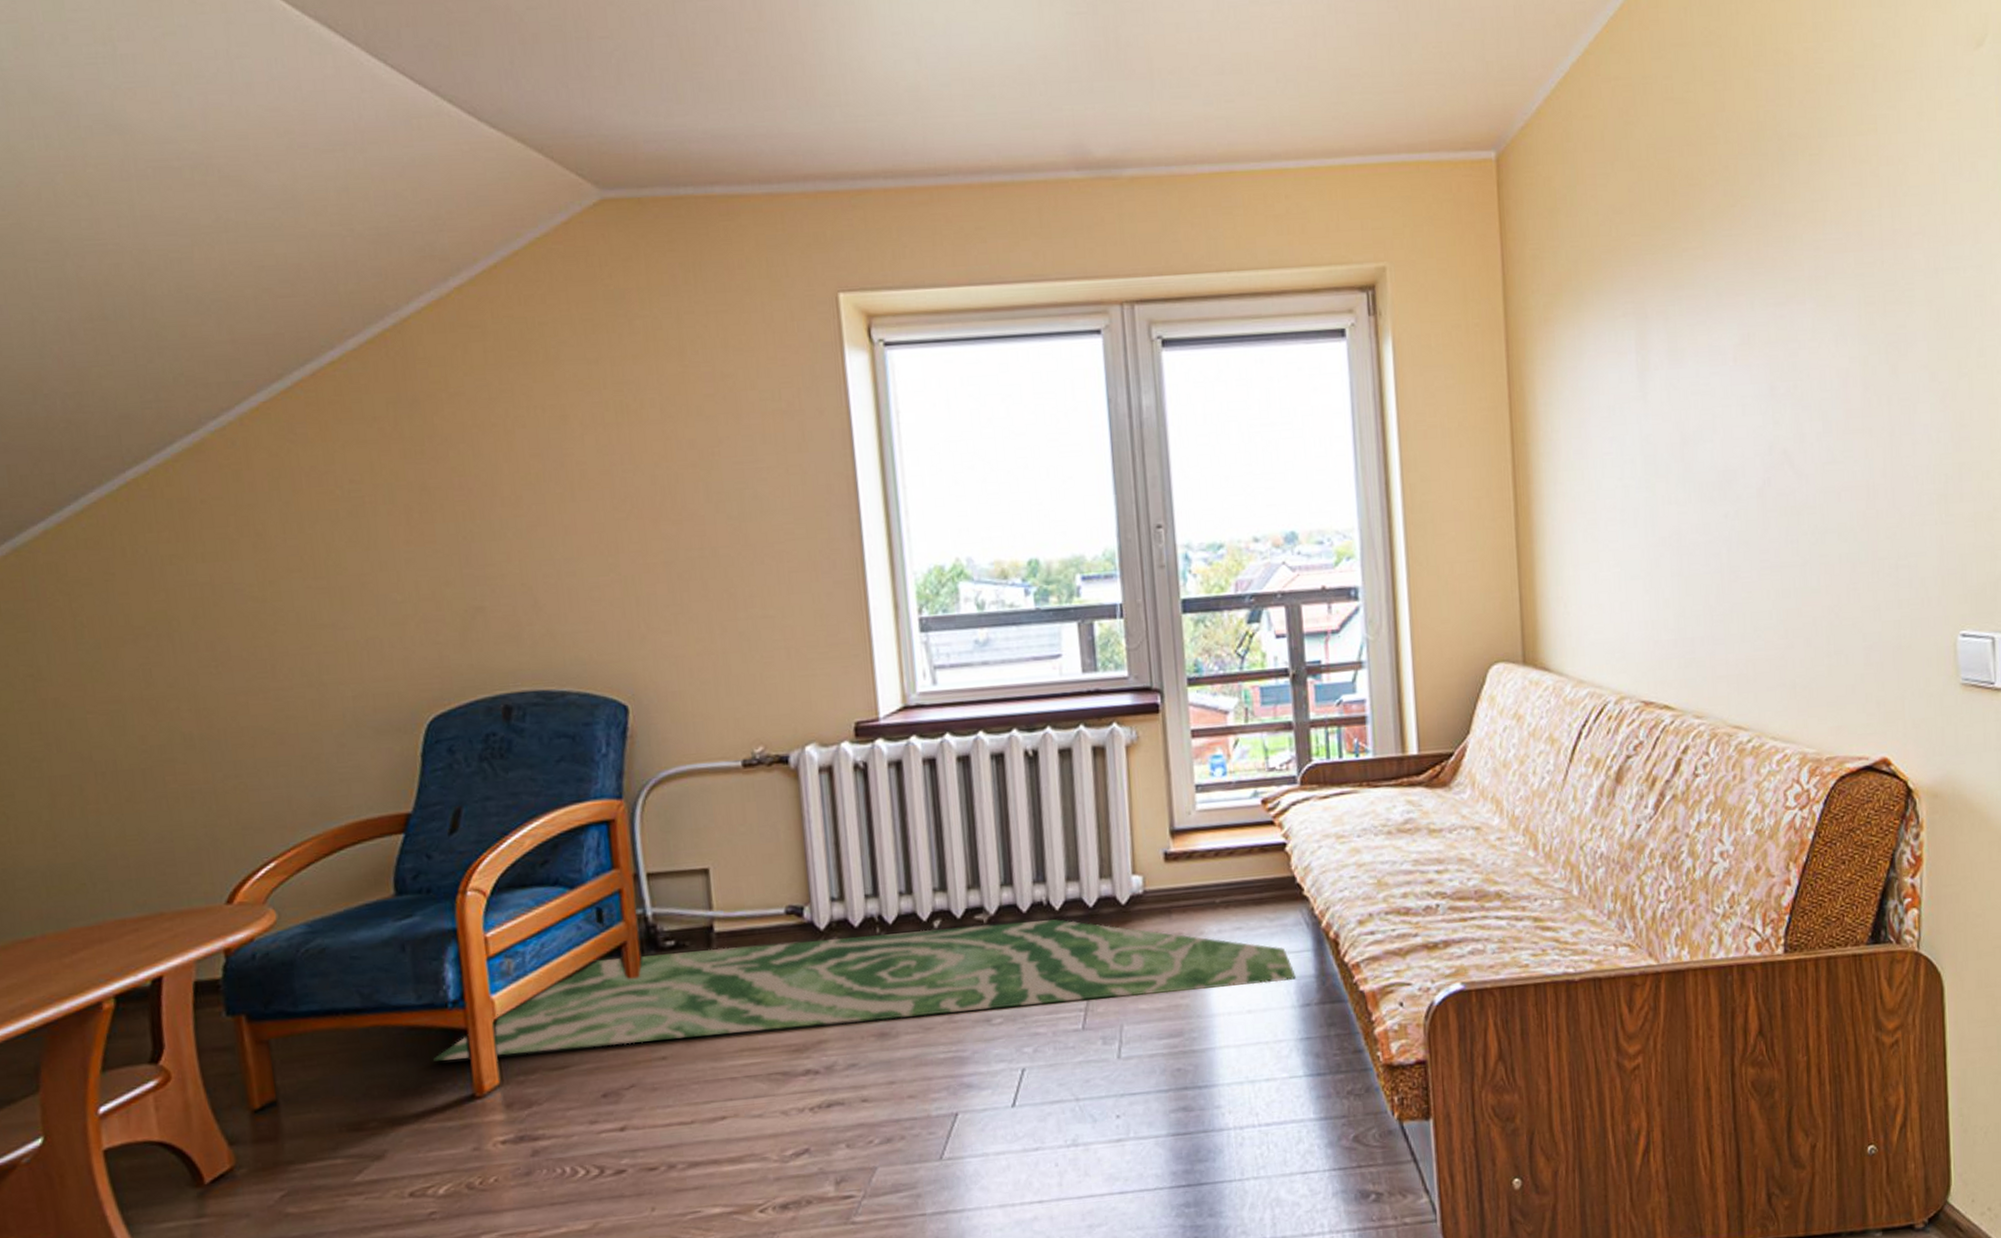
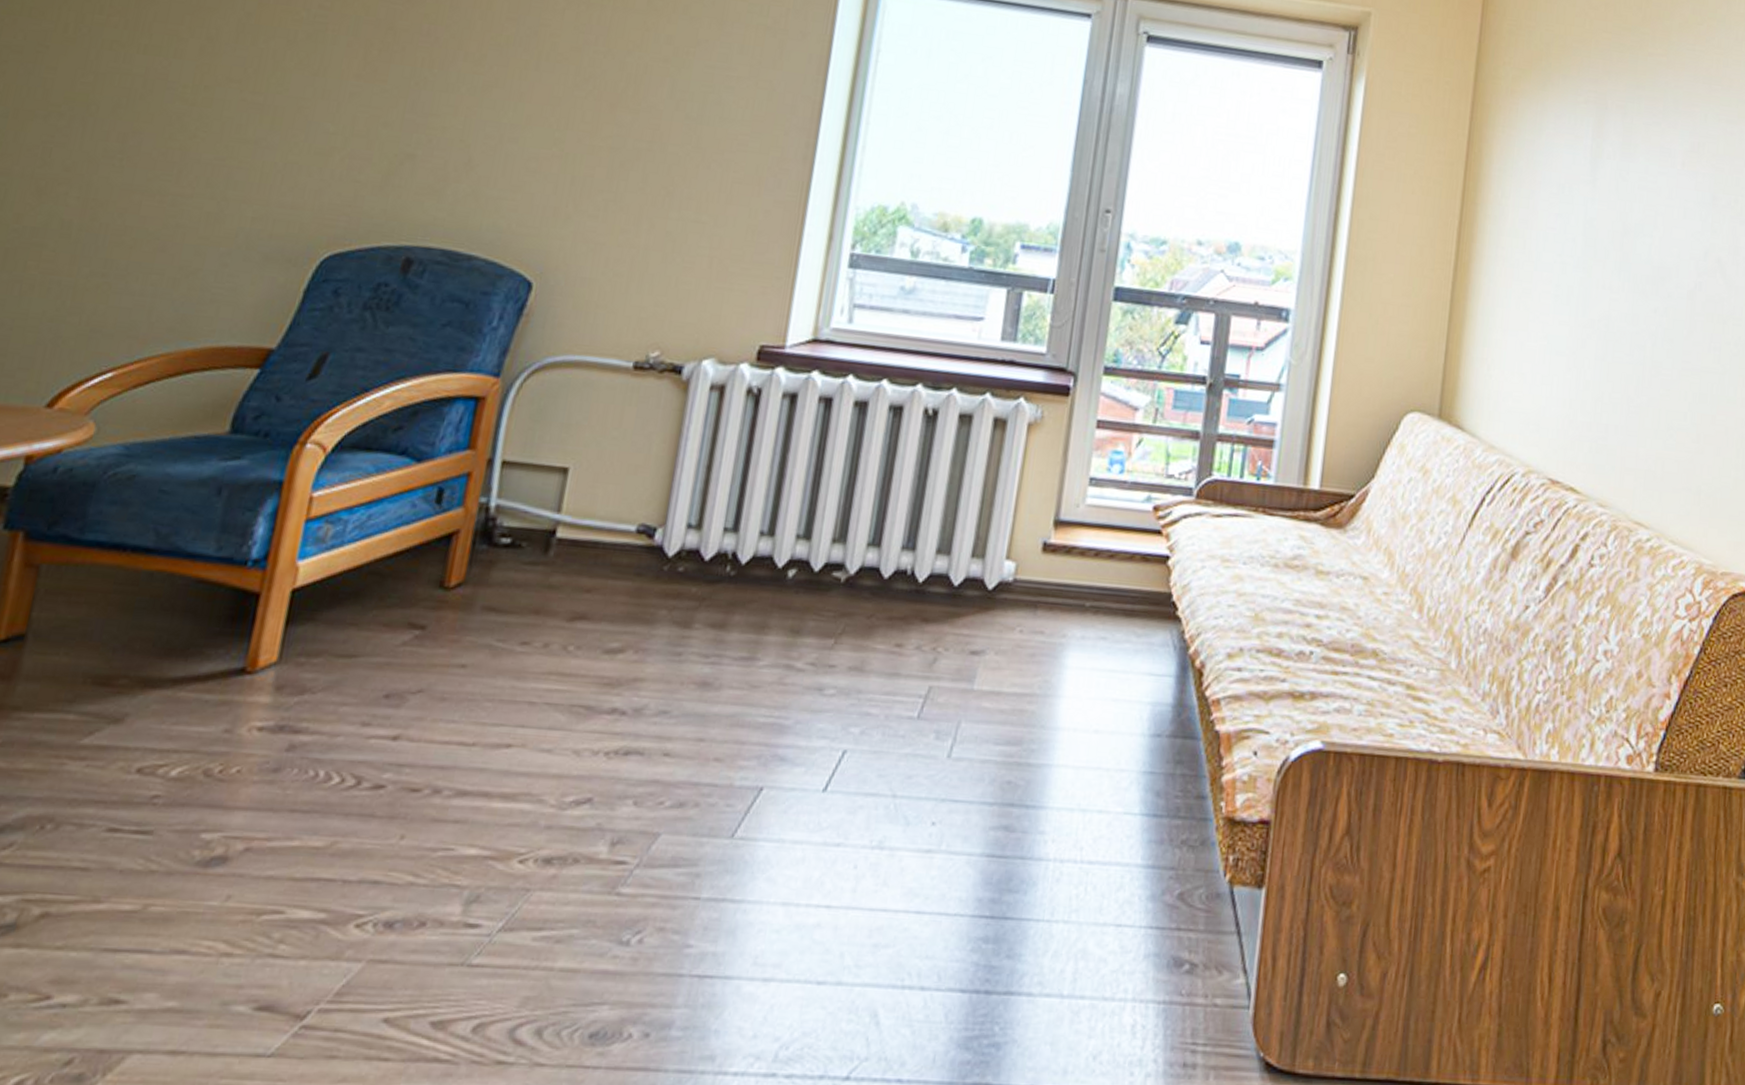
rug: present [433,919,1296,1061] -> none [213,543,1152,705]

